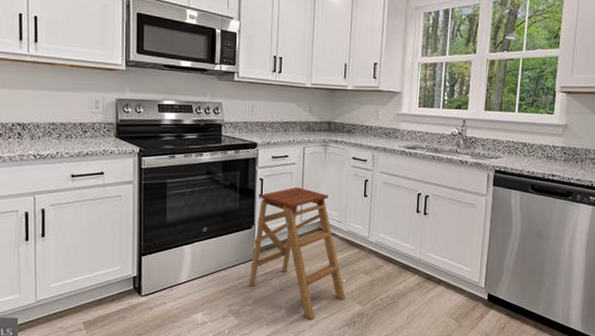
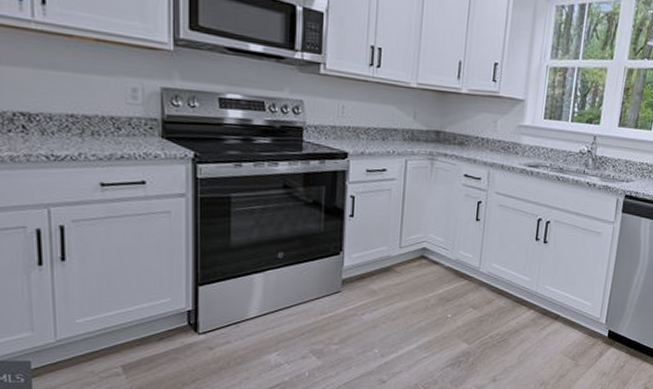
step ladder: present [249,186,346,320] -> none [335,207,450,360]

